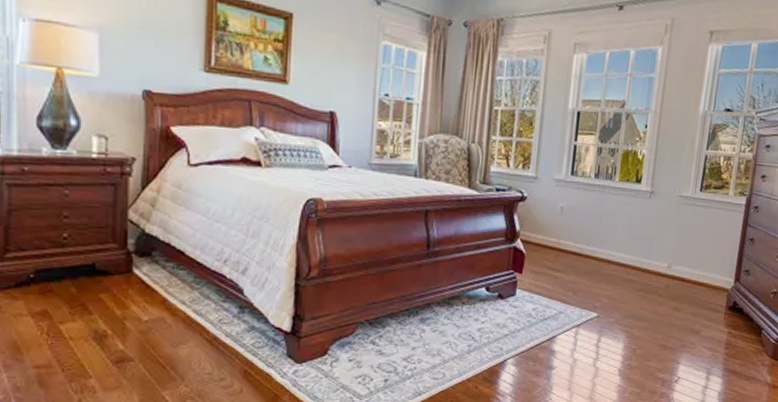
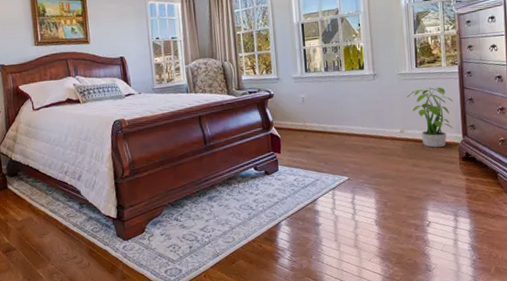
potted plant: none [682,215,733,292] -> present [406,86,454,148]

